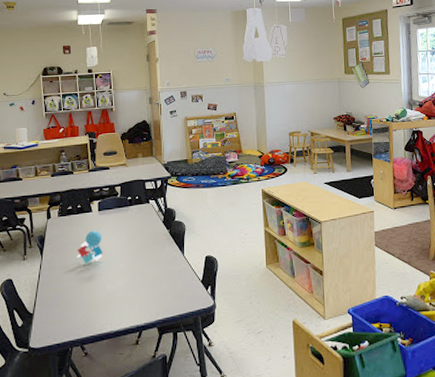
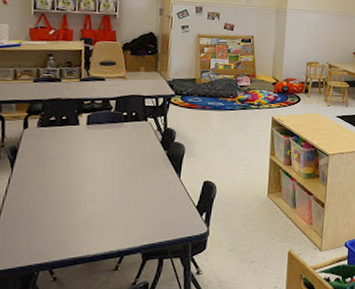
puzzle: present [77,230,103,263] -> none [55,145,88,181]

